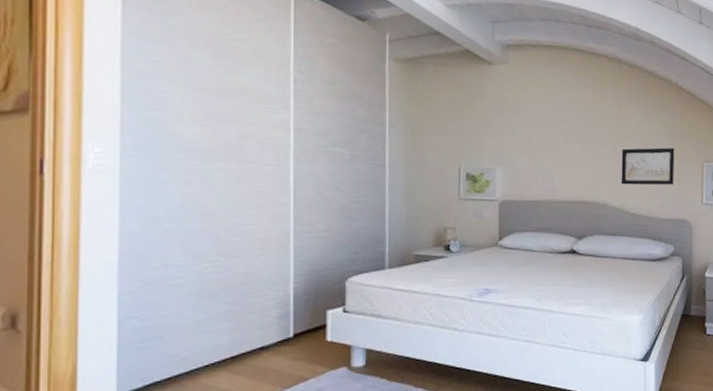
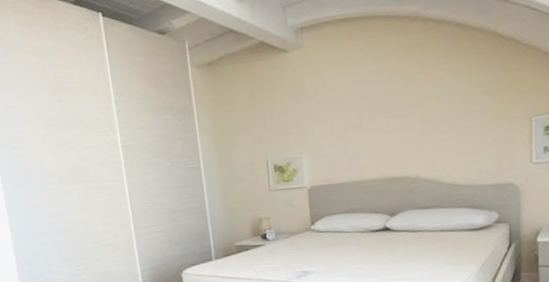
wall art: present [621,147,675,185] -> none [432,106,495,155]

